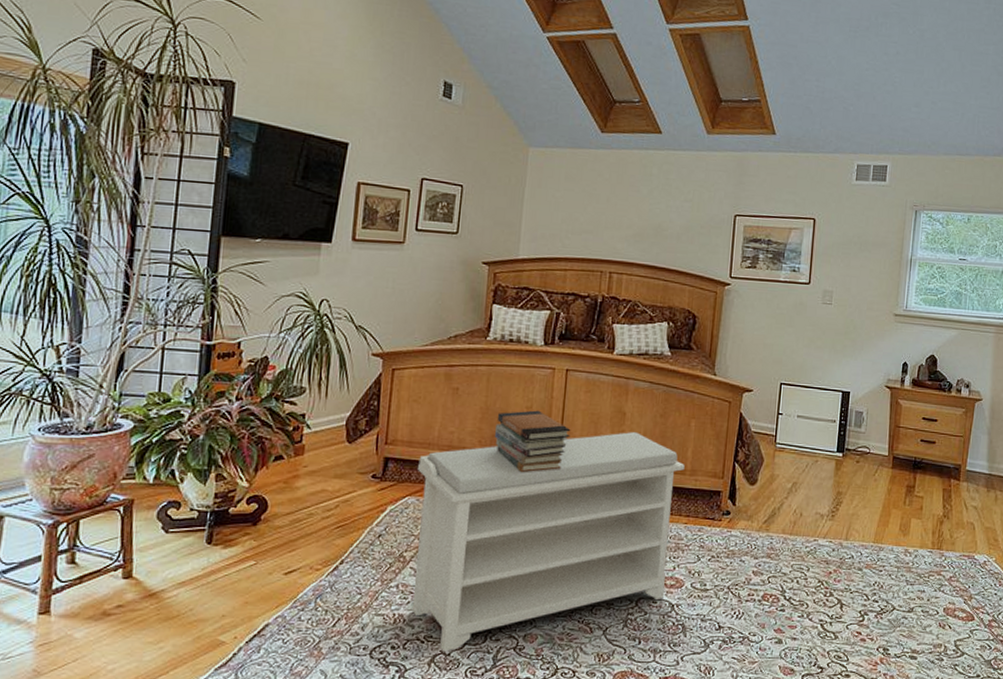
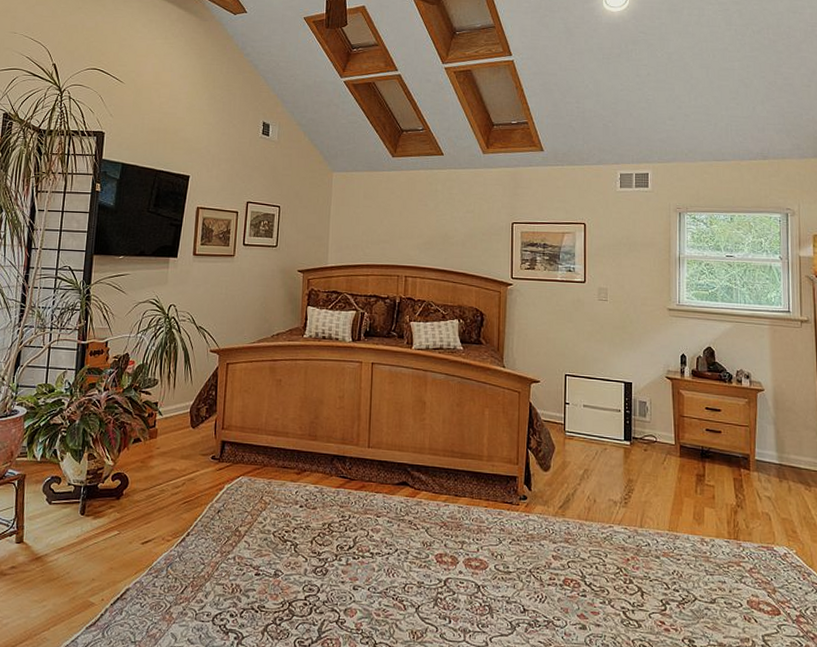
bench: present [411,432,685,652] -> none [247,420,482,622]
book stack: present [494,410,571,472] -> none [312,399,378,456]

